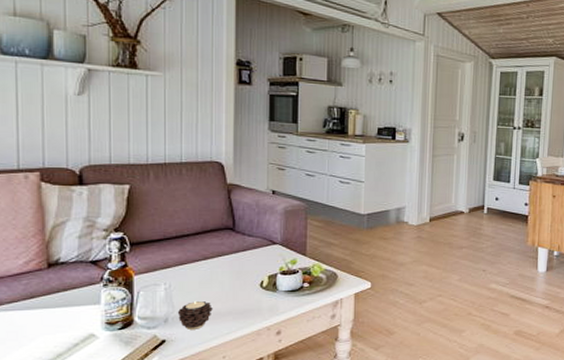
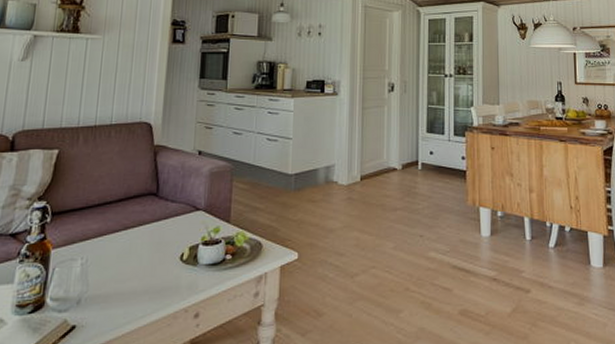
candle: present [177,300,213,330] -> none [91,277,129,313]

